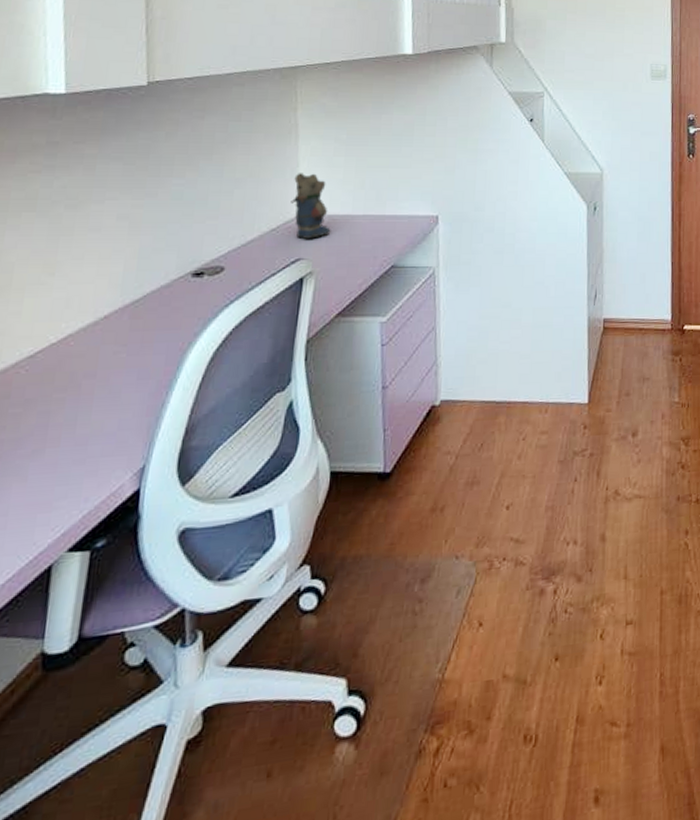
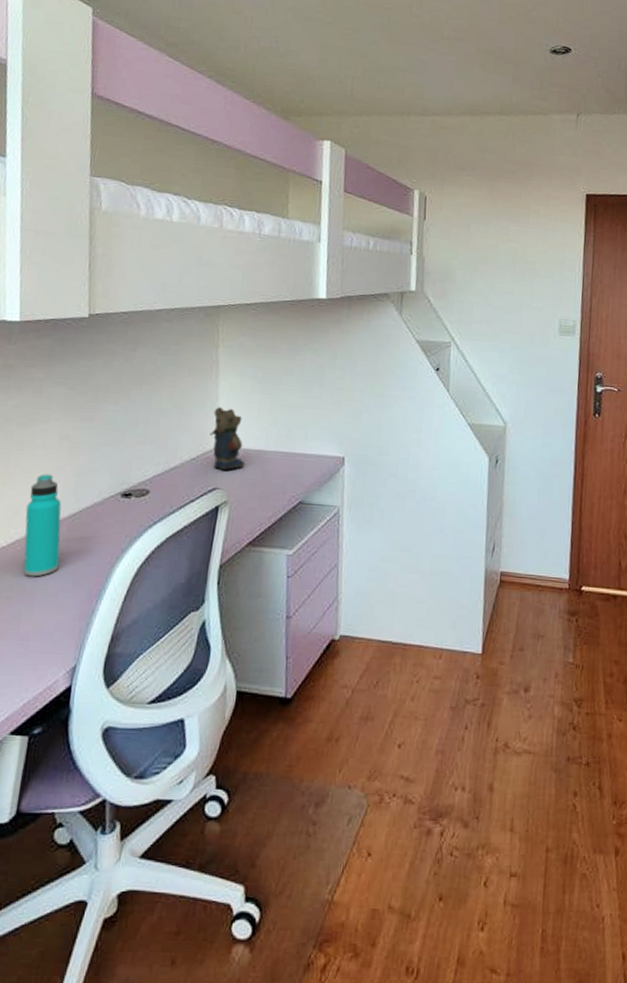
water bottle: none [78,258,122,374] -> present [23,474,62,577]

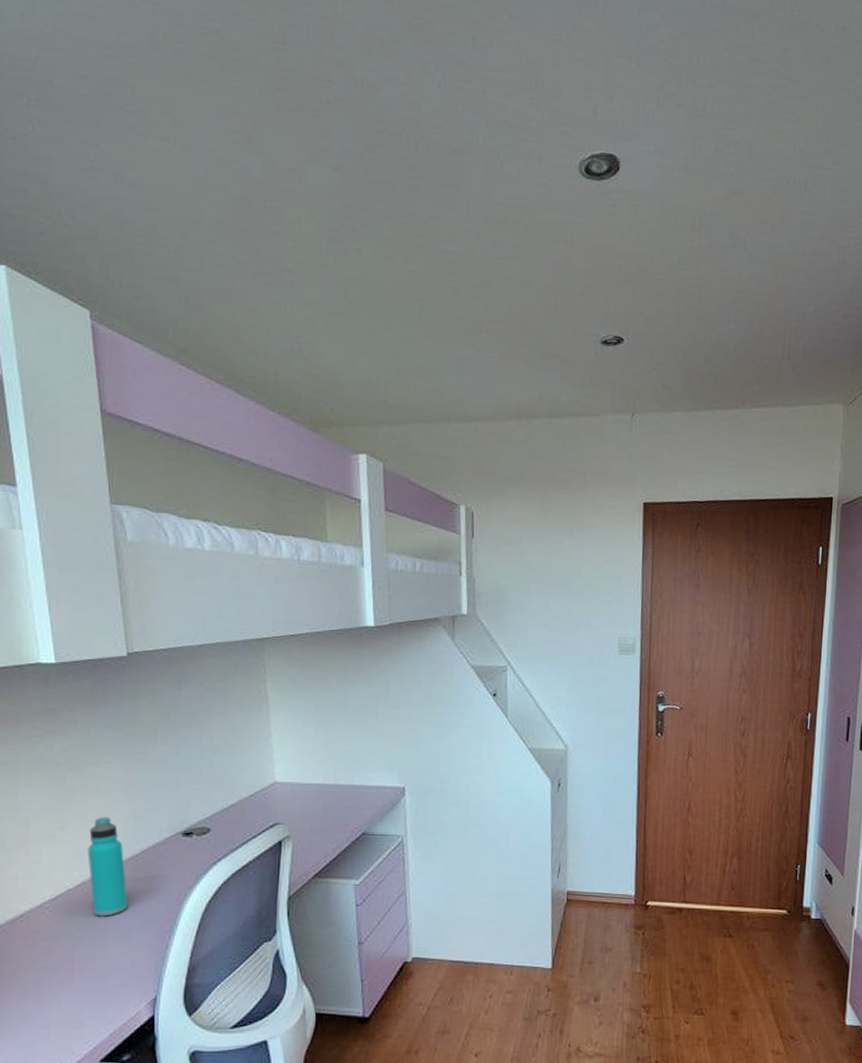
teddy bear: present [210,407,245,470] -> none [266,743,305,805]

